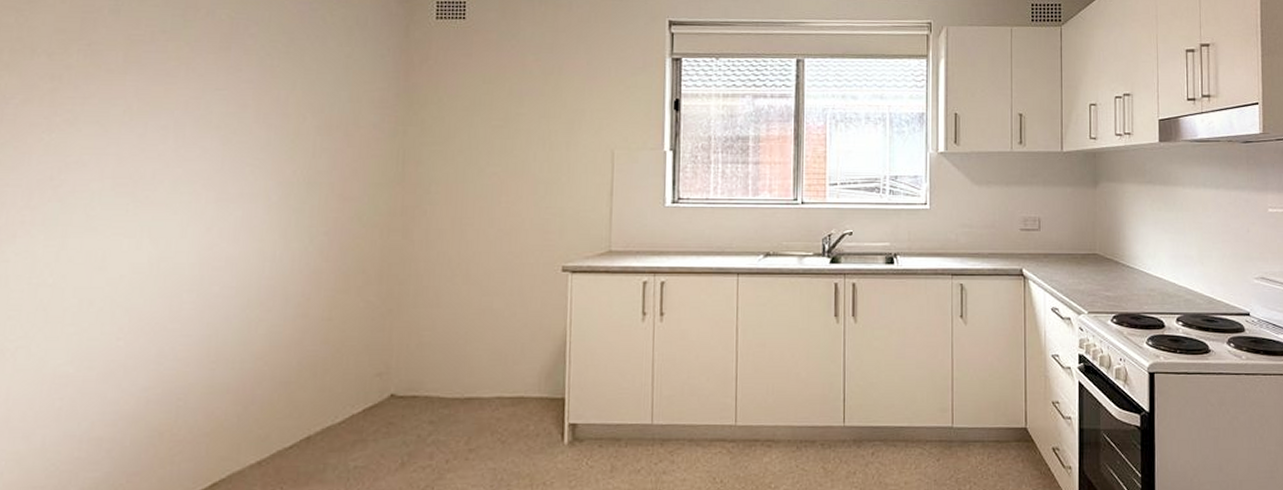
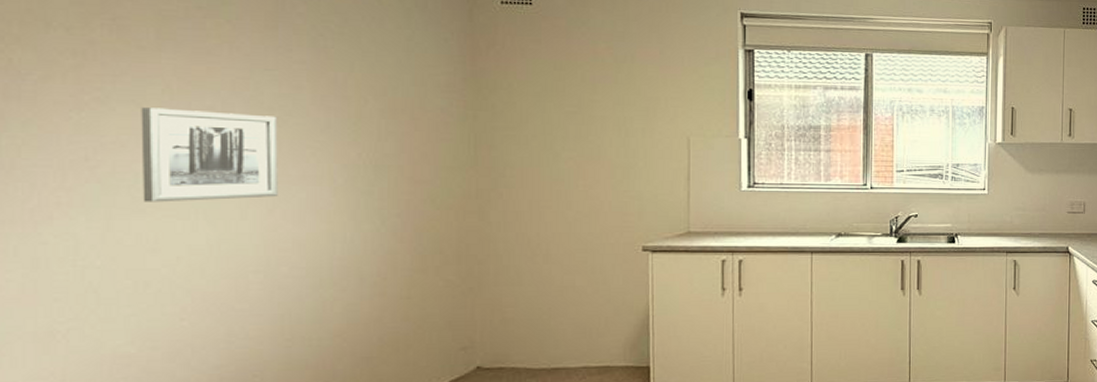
wall art: none [96,128,222,221] -> present [141,107,278,203]

